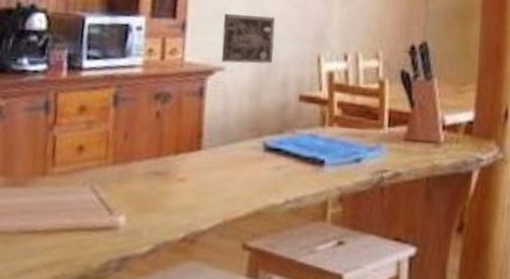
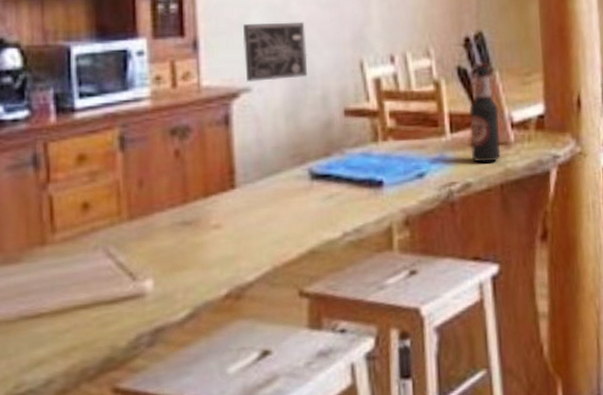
bottle: none [405,70,433,157] -> present [469,63,501,163]

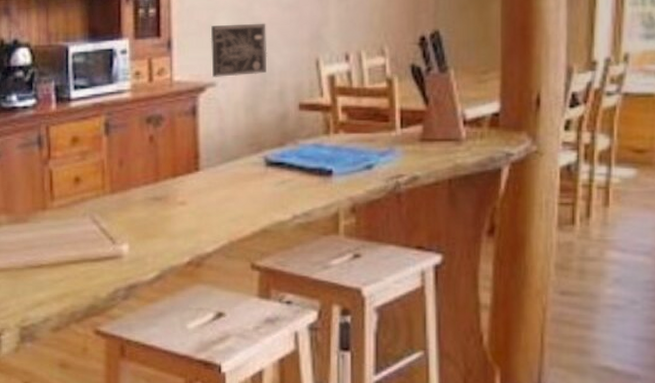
bottle: present [469,63,501,163] -> none [421,62,451,157]

